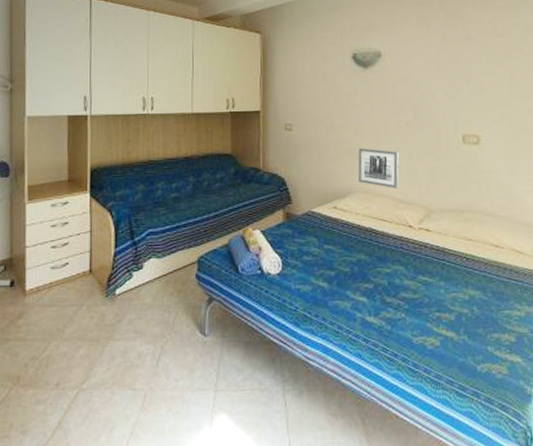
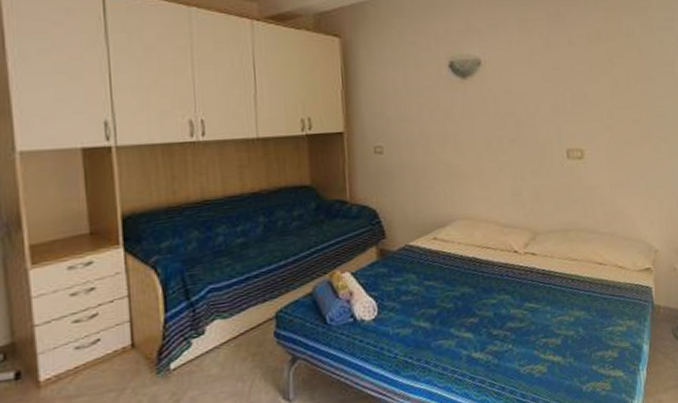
wall art: present [358,148,400,188] -> none [459,169,503,213]

